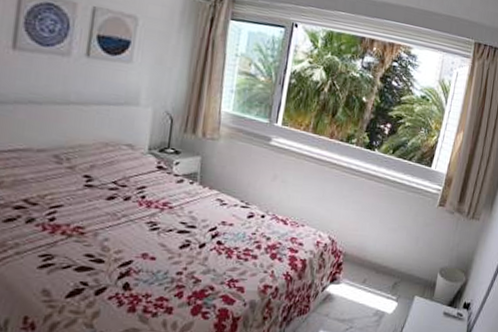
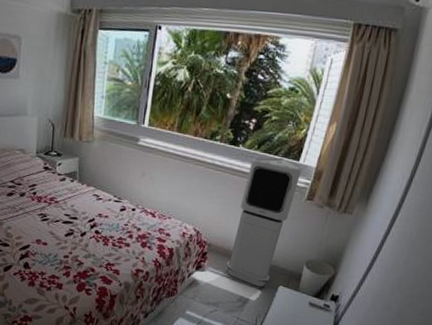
air purifier: none [361,162,434,299] -> present [226,157,302,287]

